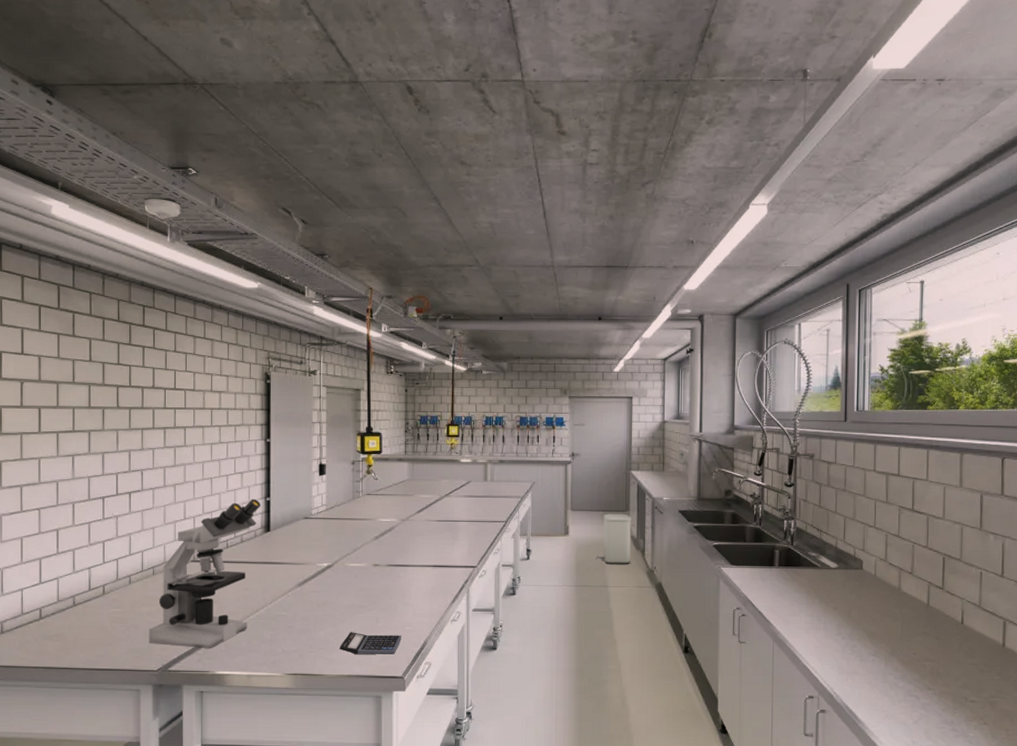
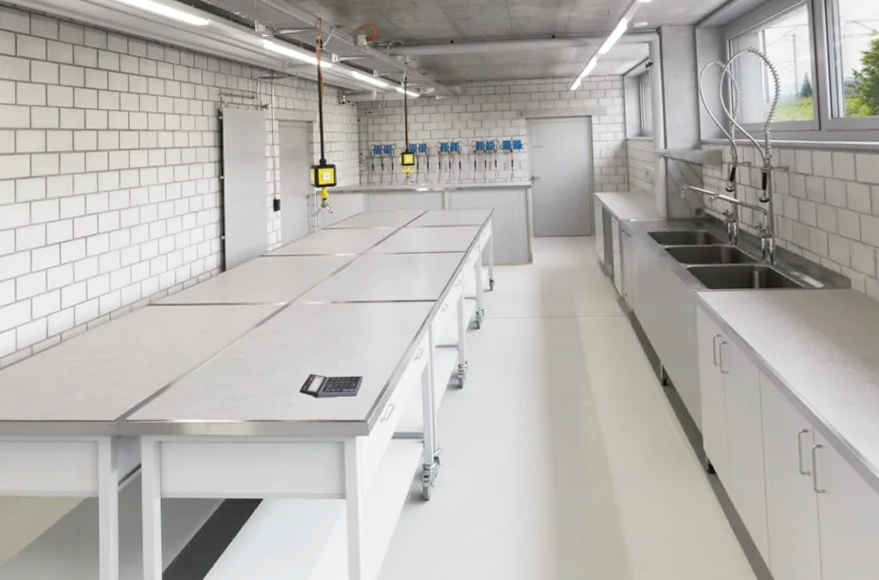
microscope: present [149,499,261,648] -> none [106,238,216,396]
pedal bin: present [595,514,632,564] -> none [562,238,599,292]

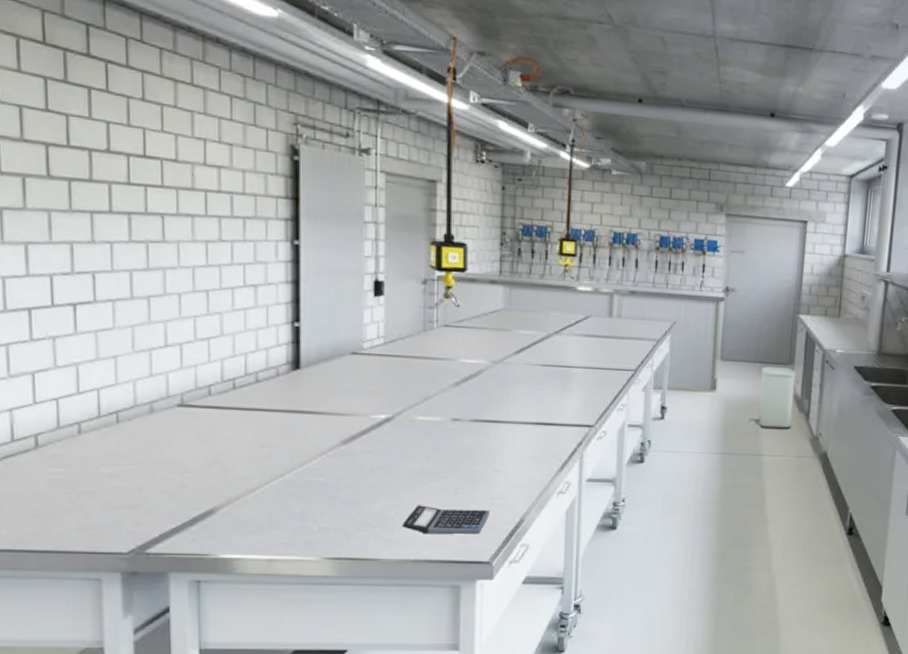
pedal bin: none [562,238,599,292] -> present [748,366,797,429]

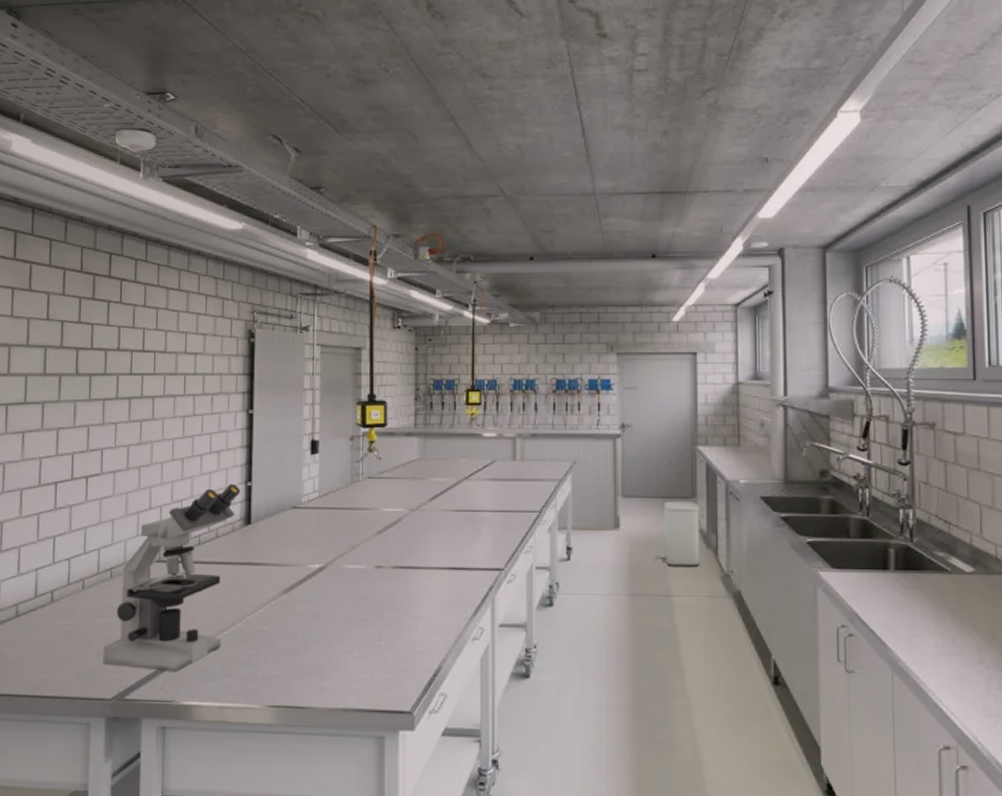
microscope: none [112,323,285,524] -> present [103,484,240,672]
calculator: present [403,505,490,534] -> none [333,652,410,682]

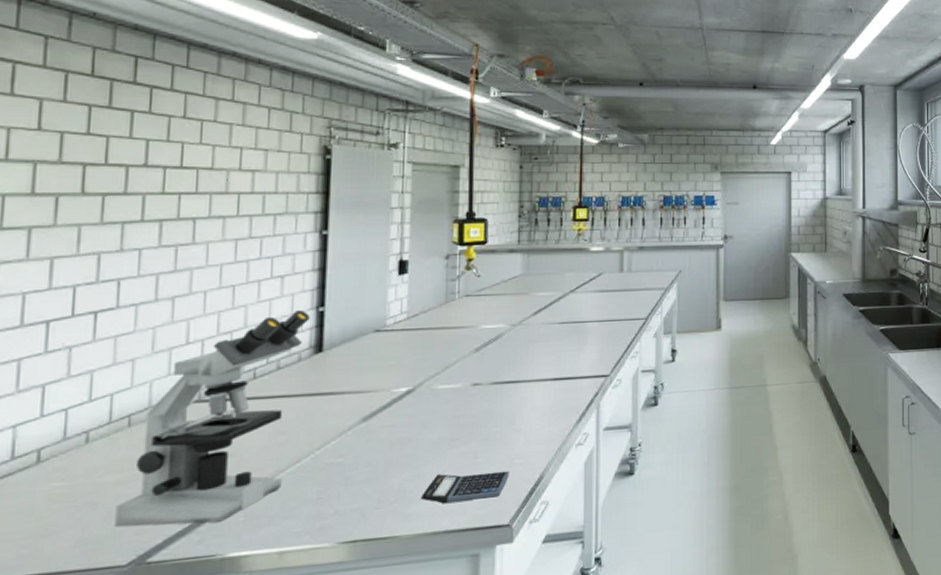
calculator: none [333,652,410,682] -> present [421,470,509,503]
pedal bin: present [654,501,700,567] -> none [752,301,792,359]

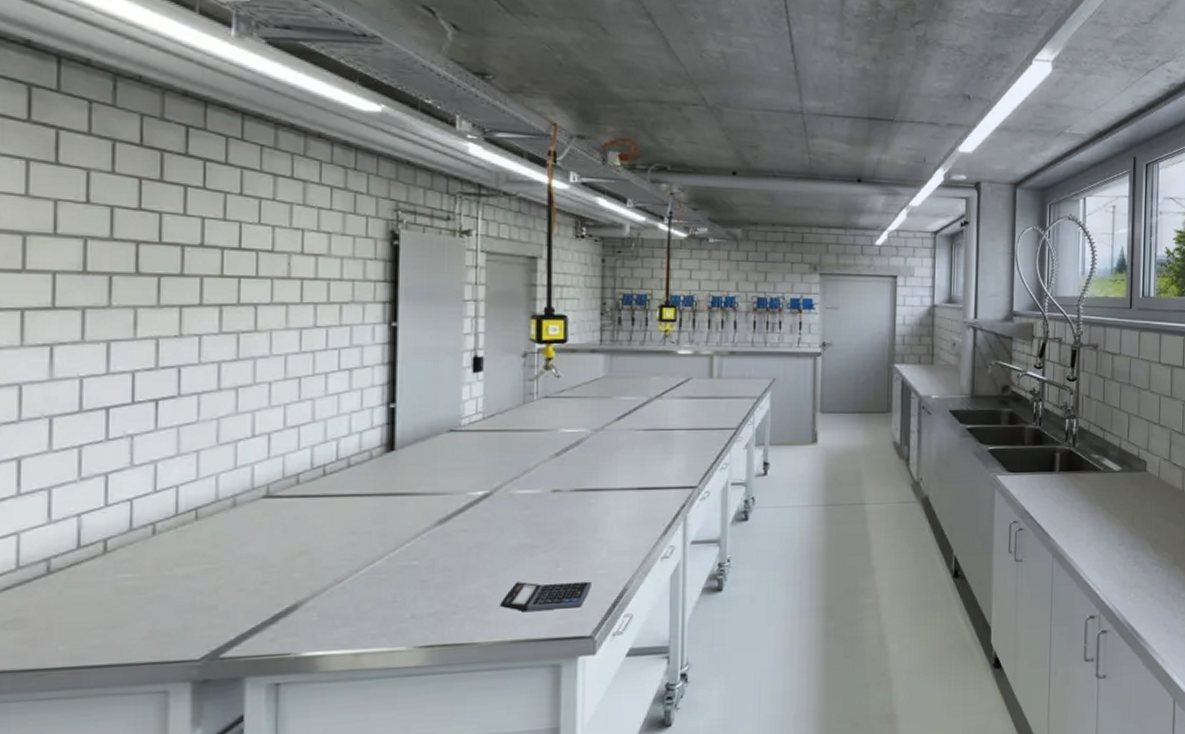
microscope: present [114,310,310,528] -> none [186,406,380,622]

